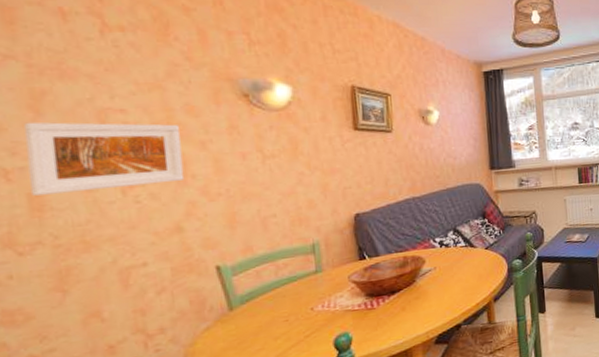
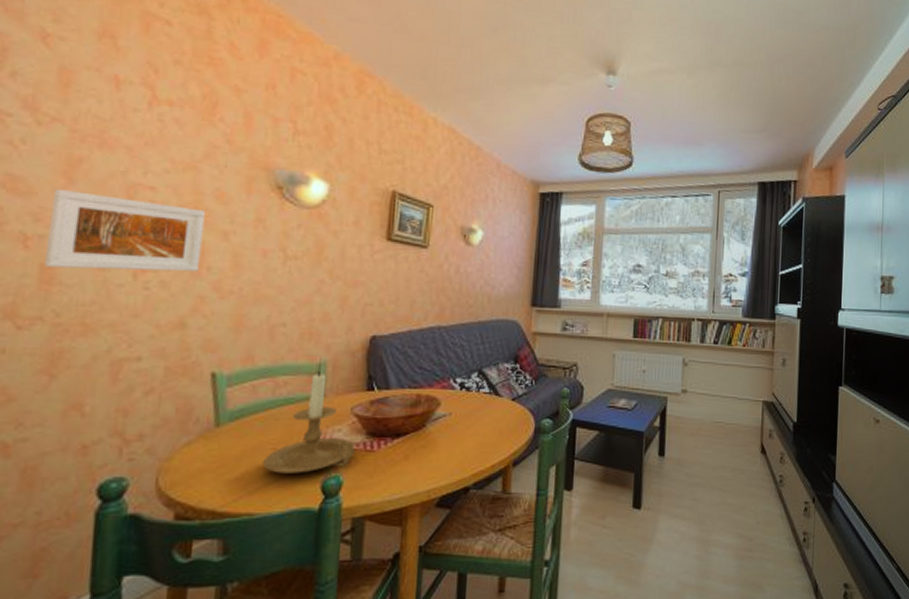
candle holder: none [278,251,359,340] -> present [262,372,357,474]

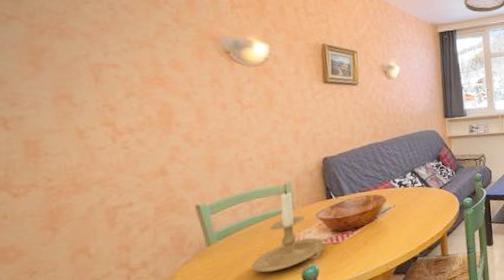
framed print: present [43,188,206,272] -> none [23,75,170,142]

